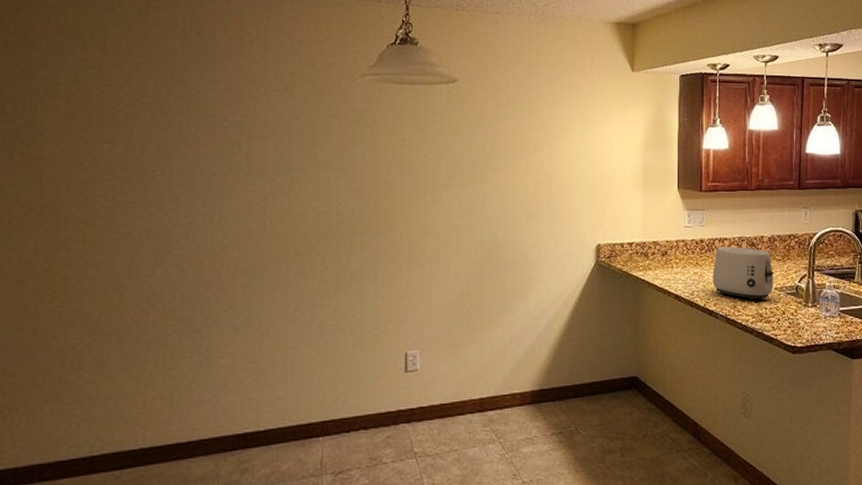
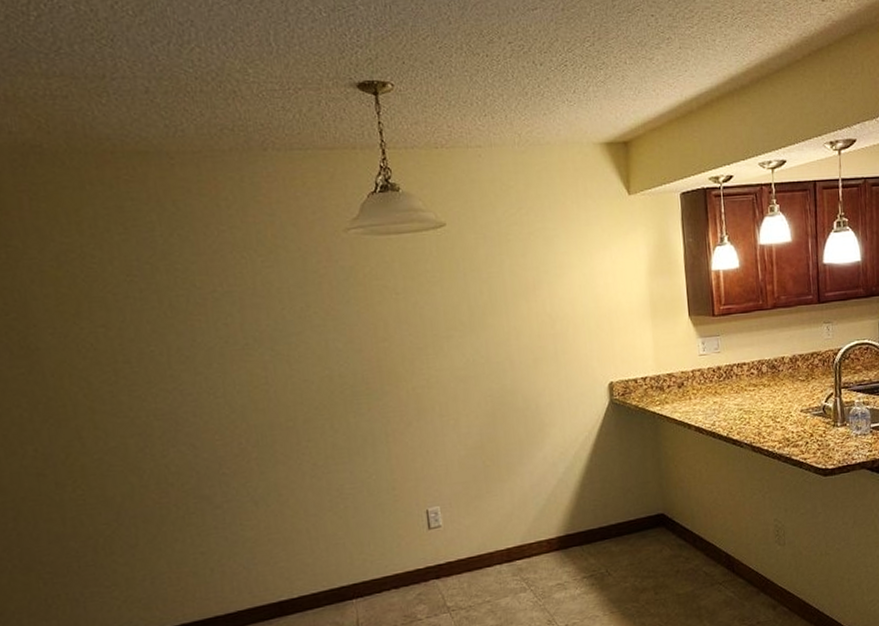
toaster: present [712,247,774,301] -> none [733,370,799,426]

